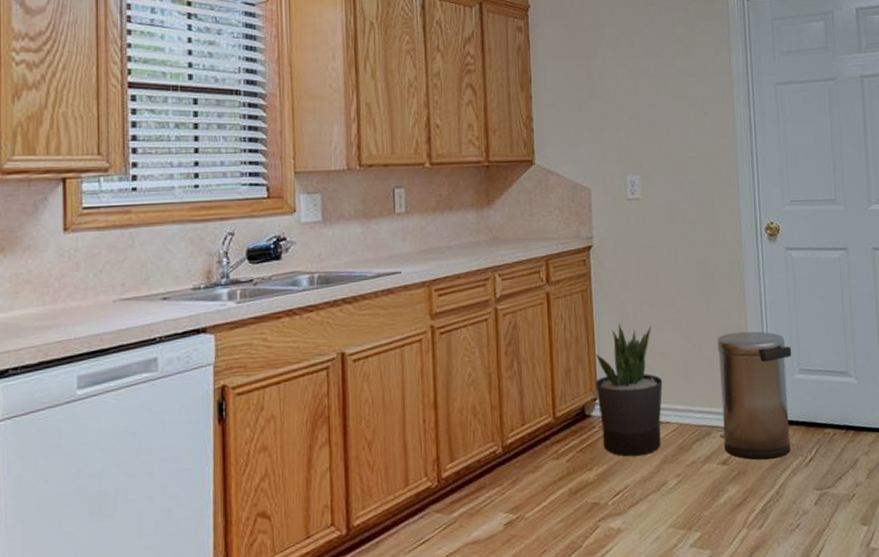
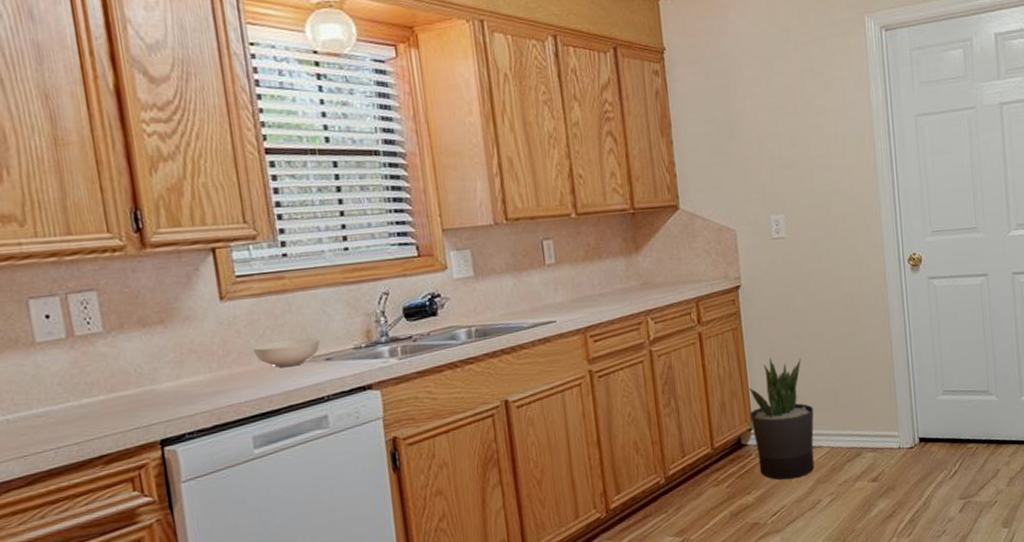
bowl: none [90,275,160,304] -> present [252,338,321,367]
pedal bin: present [717,331,792,460] -> none [864,358,936,476]

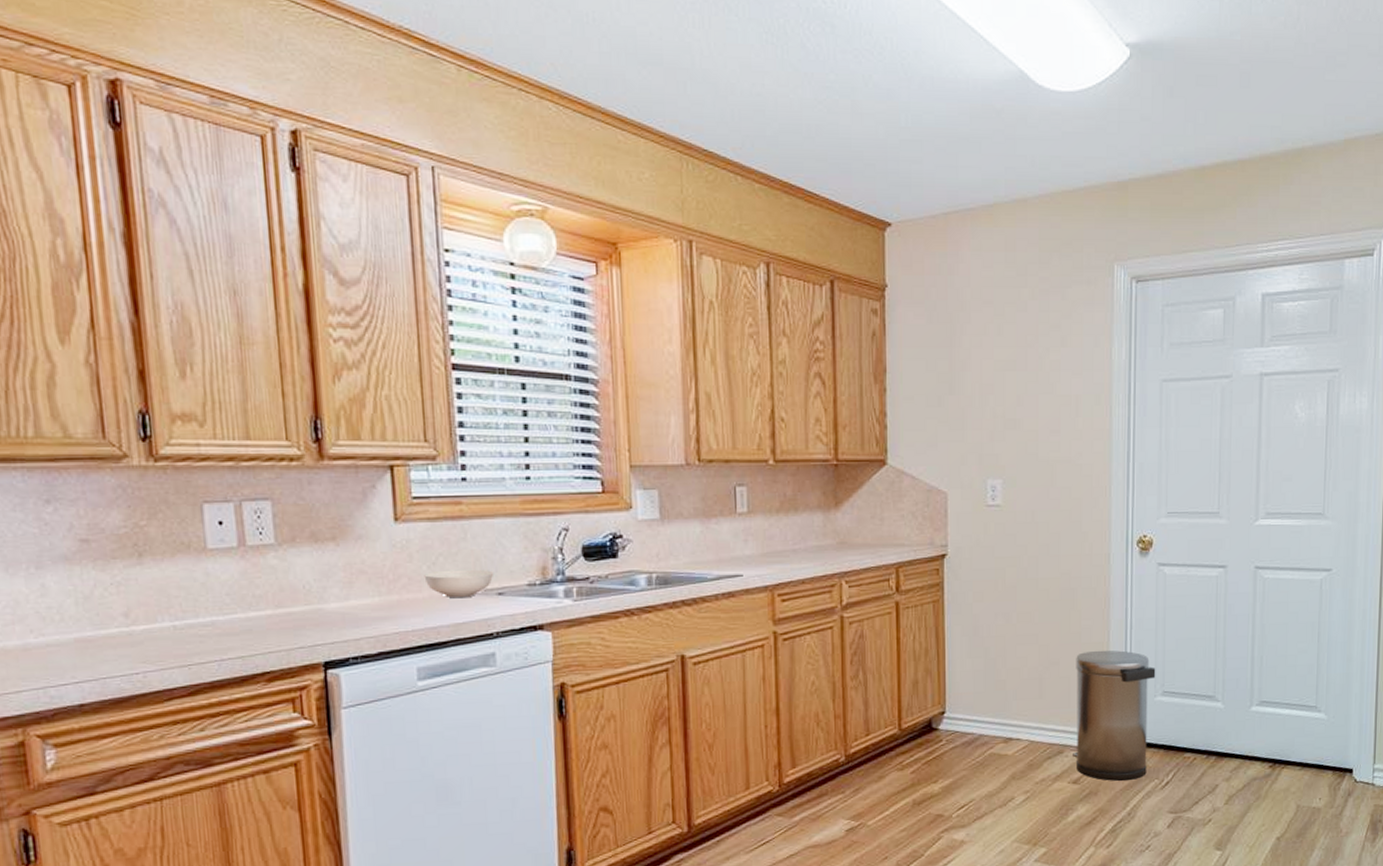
planter: present [749,358,815,480] -> none [944,636,1015,771]
pedal bin: none [864,358,936,476] -> present [1071,650,1156,781]

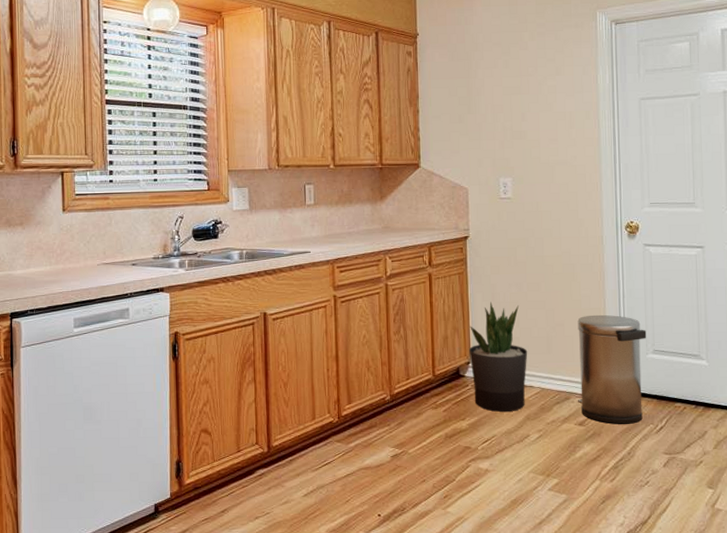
bowl: present [424,569,494,597] -> none [81,246,130,267]
planter: none [944,636,1015,771] -> present [469,302,528,412]

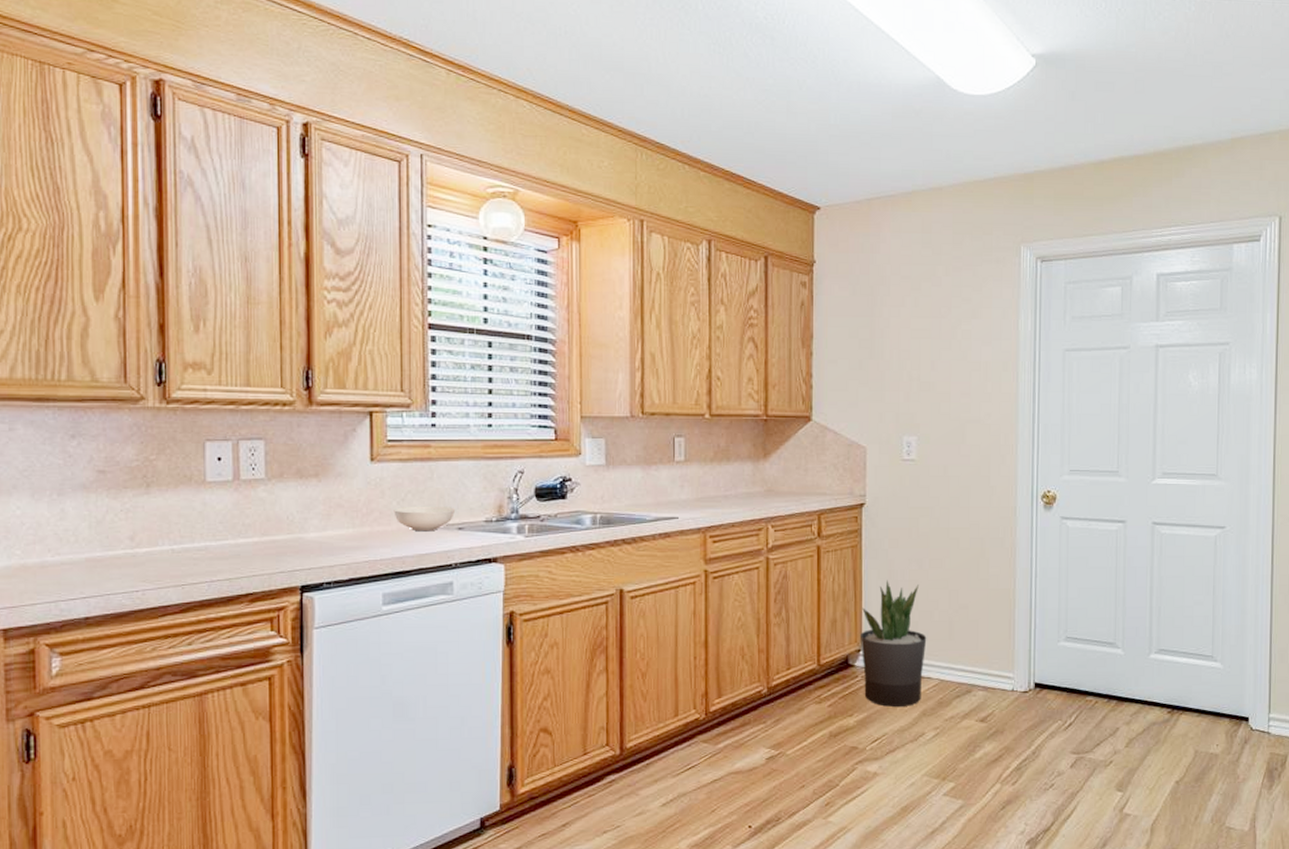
bowl: none [81,246,130,267] -> present [394,506,456,530]
pedal bin: present [577,314,647,424] -> none [979,596,1059,721]

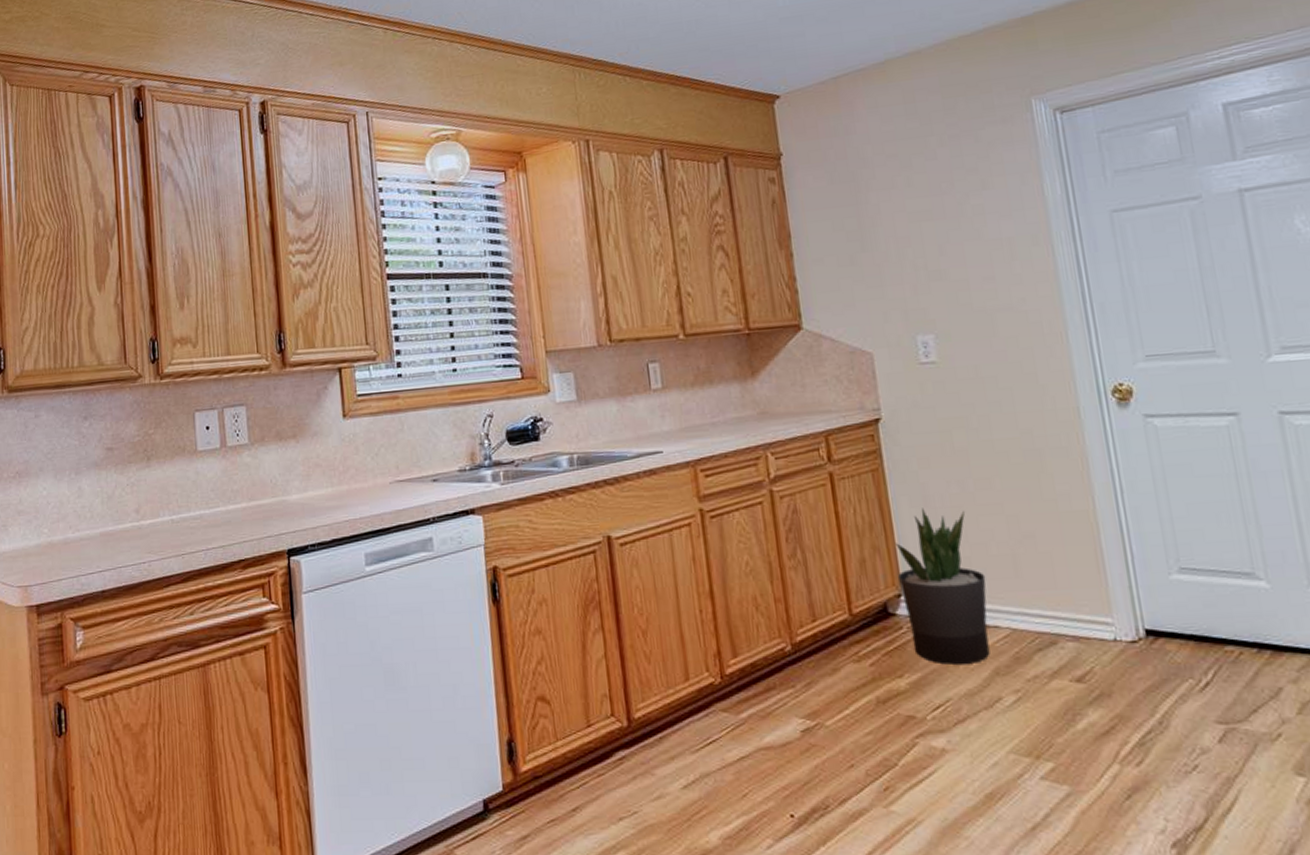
bowl: present [394,506,456,530] -> none [368,458,429,486]

